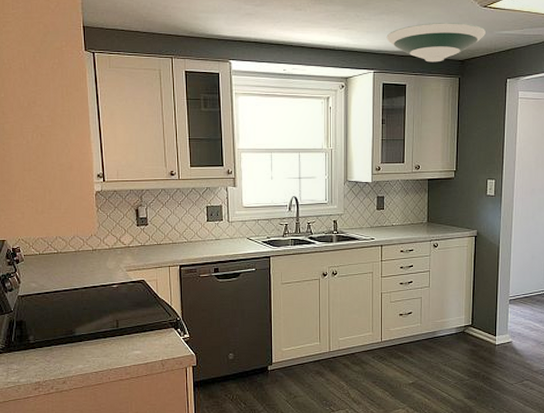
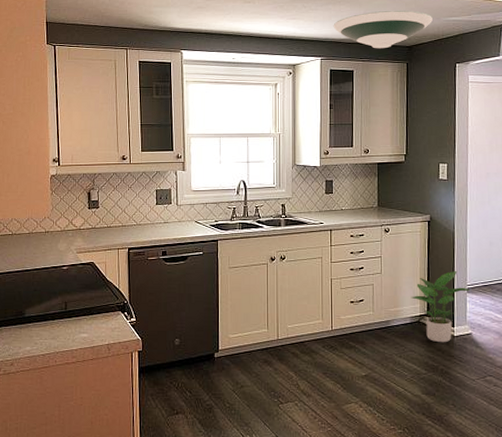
potted plant: none [456,284,512,351] -> present [411,271,470,343]

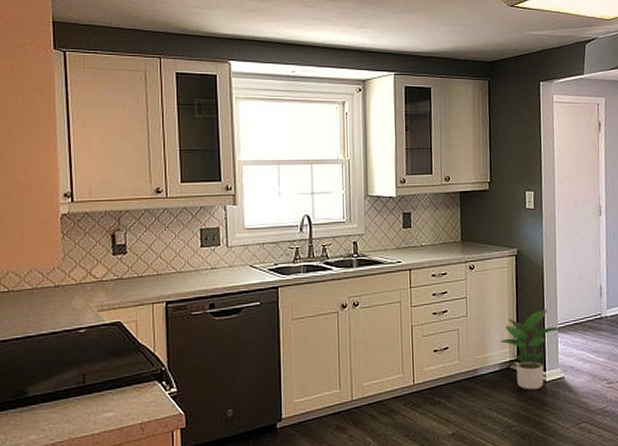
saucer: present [333,10,433,49] -> none [407,21,514,64]

